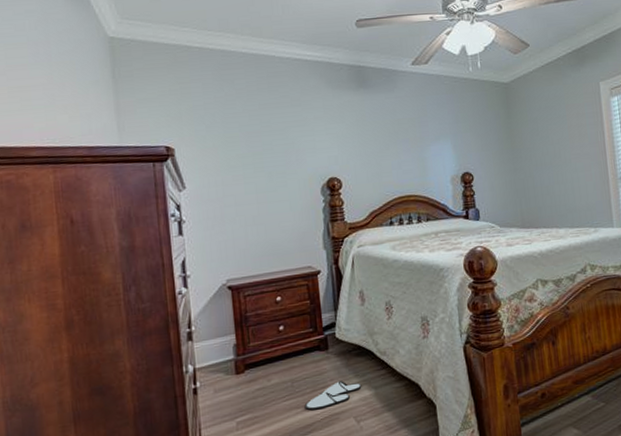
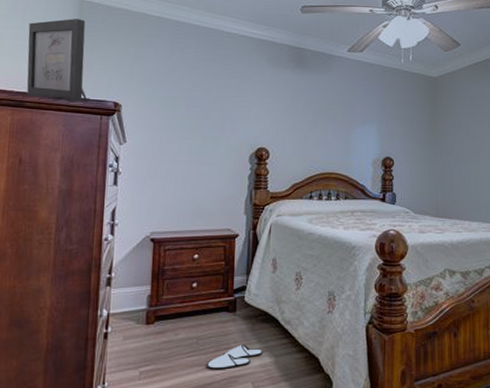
picture frame: none [56,59,136,151] -> present [27,19,88,102]

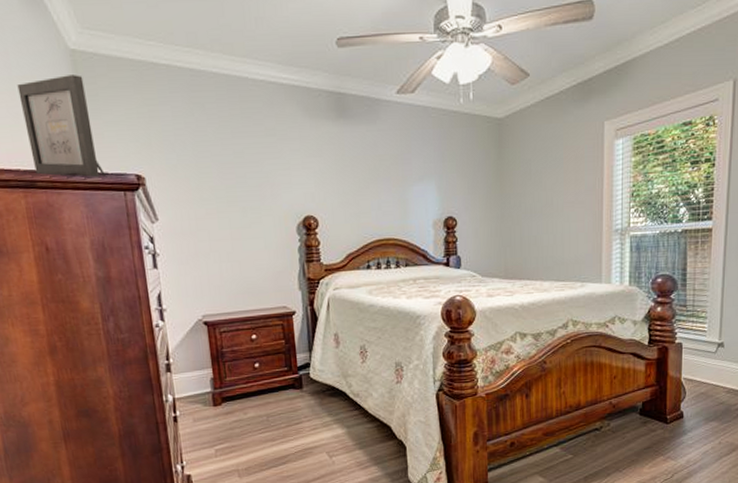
slippers: present [206,344,263,370] -> none [279,418,335,444]

